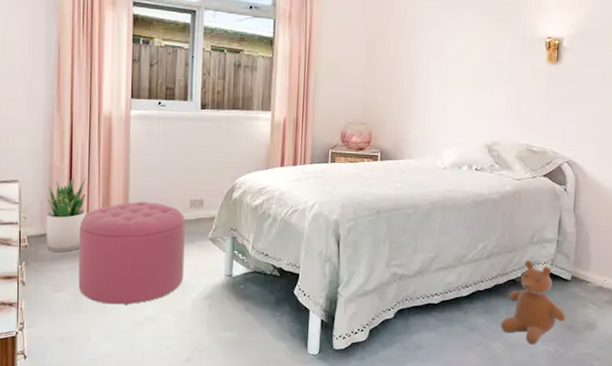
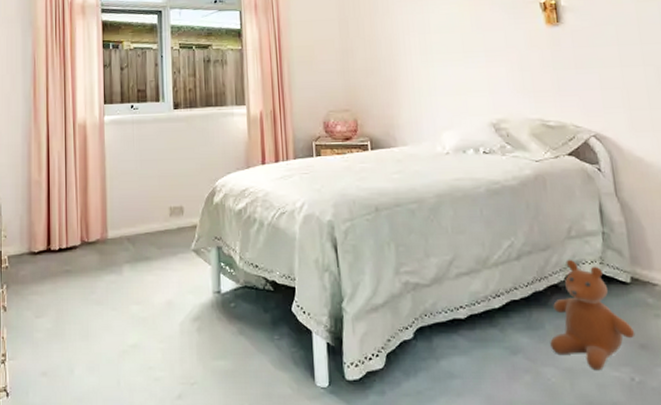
planter: present [46,178,86,253] -> none [26,190,65,273]
ottoman: present [78,201,185,305] -> none [59,212,168,330]

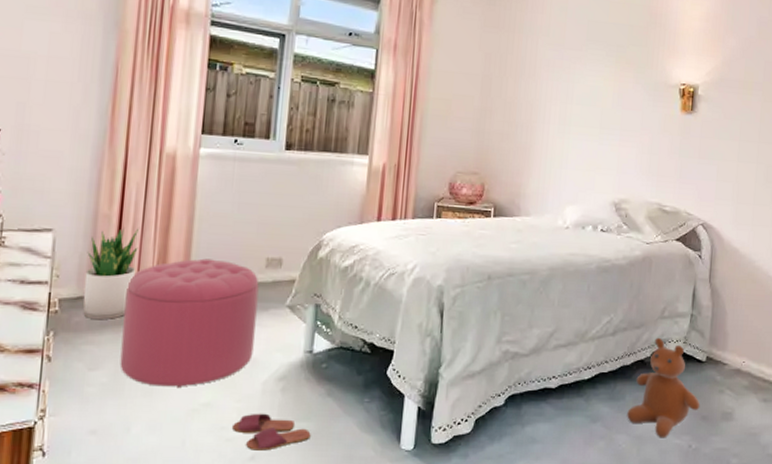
planter: none [26,190,65,273] -> present [83,228,139,320]
ottoman: none [59,212,168,330] -> present [120,258,259,387]
slippers: none [159,353,229,389] -> present [233,413,311,451]

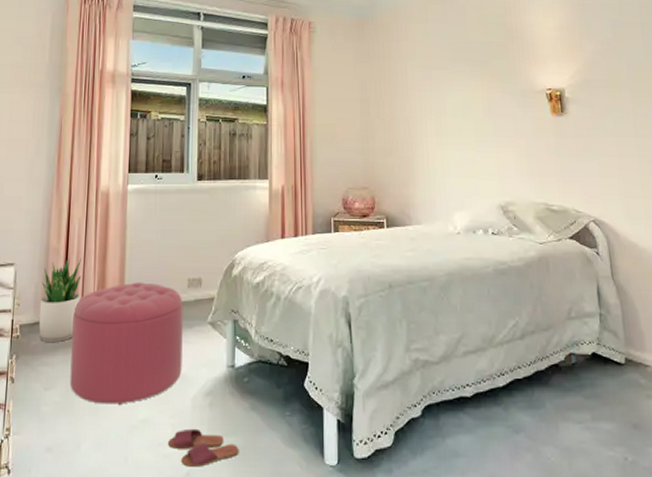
teddy bear: present [627,337,700,438] -> none [550,339,629,450]

